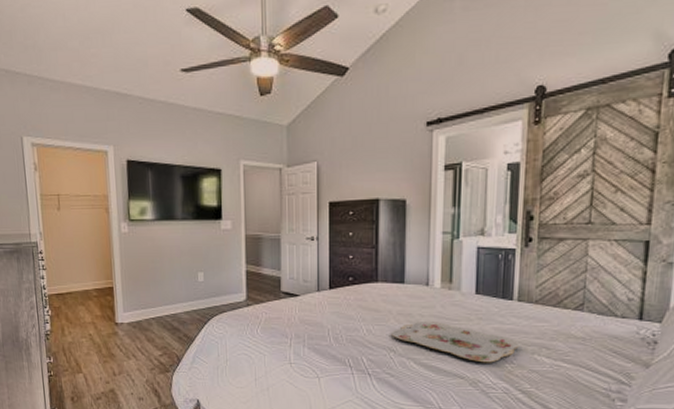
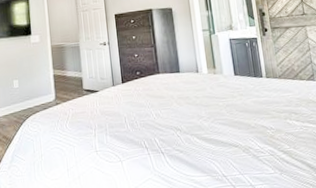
serving tray: present [392,322,520,363] -> none [175,101,275,131]

